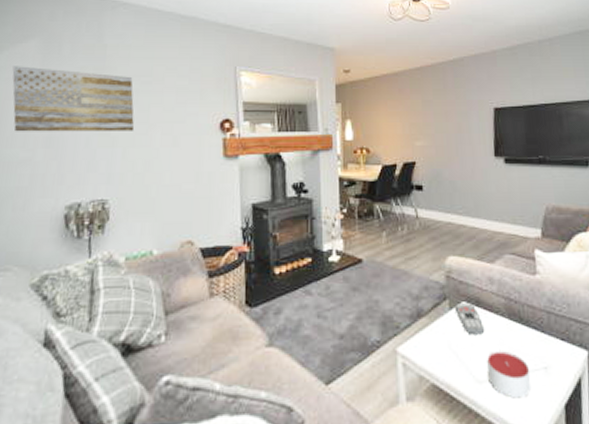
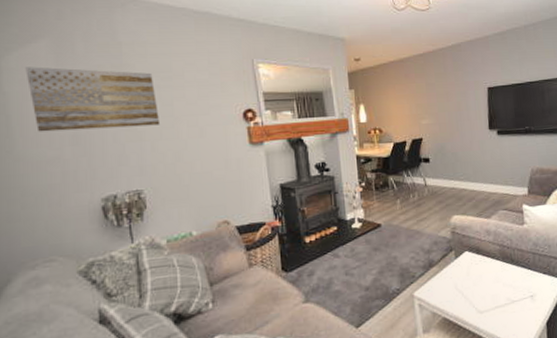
remote control: present [454,303,485,335] -> none [459,252,484,277]
candle: present [487,350,531,399] -> none [486,285,520,322]

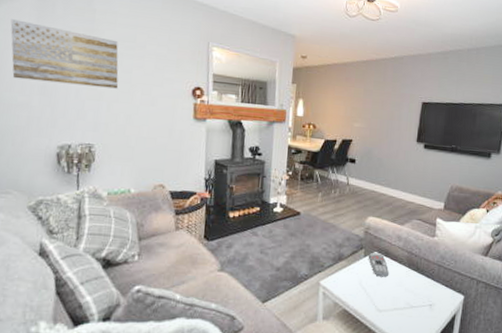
remote control: none [459,252,484,277] -> present [368,253,389,277]

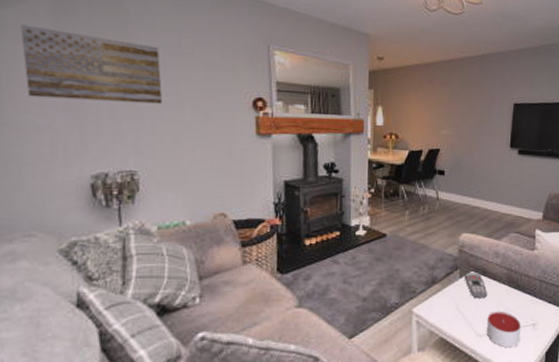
candle: none [386,289,419,325] -> present [487,310,521,348]

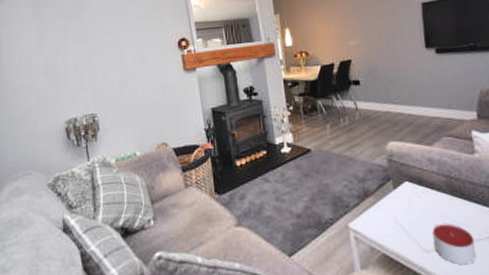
wall art: present [20,25,163,104] -> none [13,10,110,66]
remote control: present [464,273,488,299] -> none [398,182,429,211]

